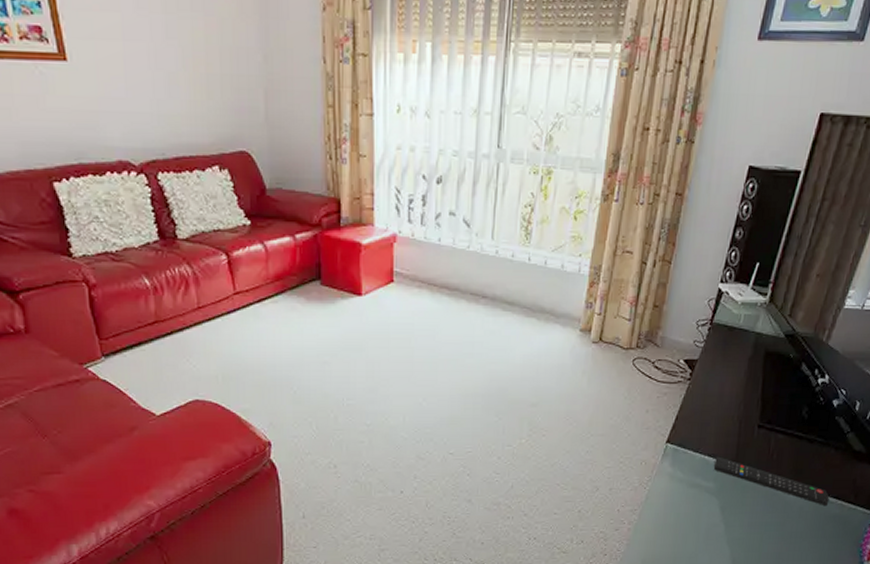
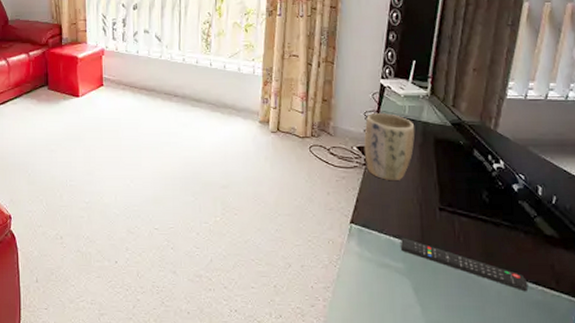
plant pot: none [690,322,748,396] -> present [363,113,415,180]

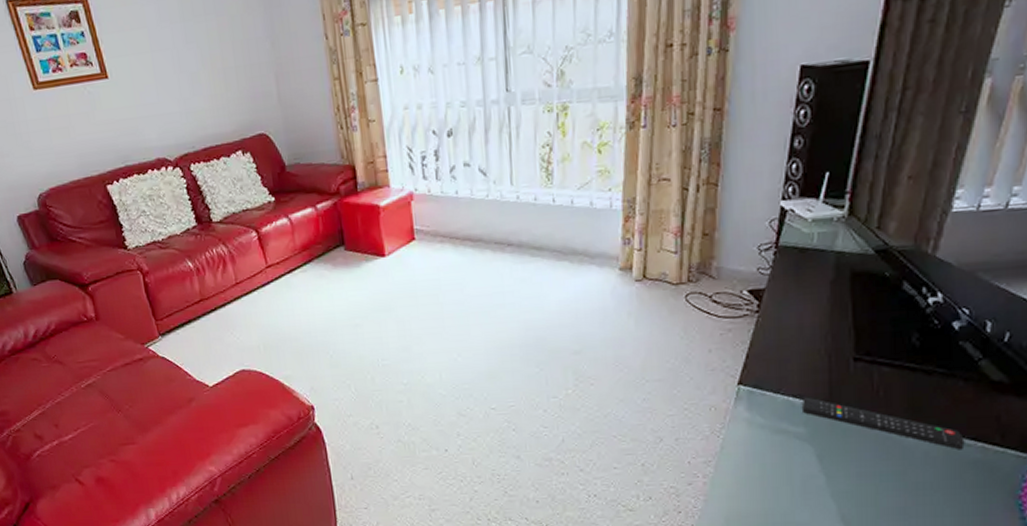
plant pot: present [363,113,415,180] -> none [756,244,826,329]

